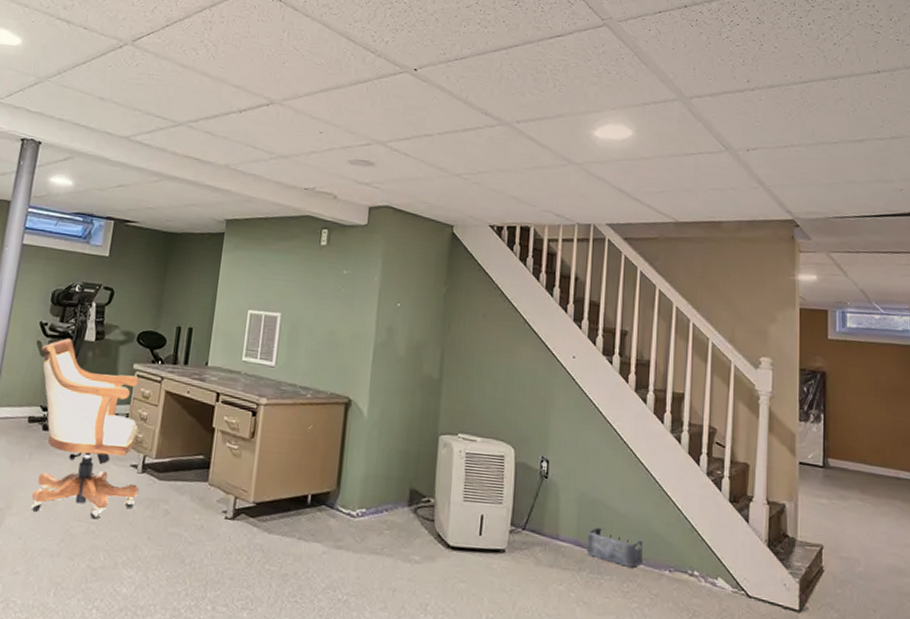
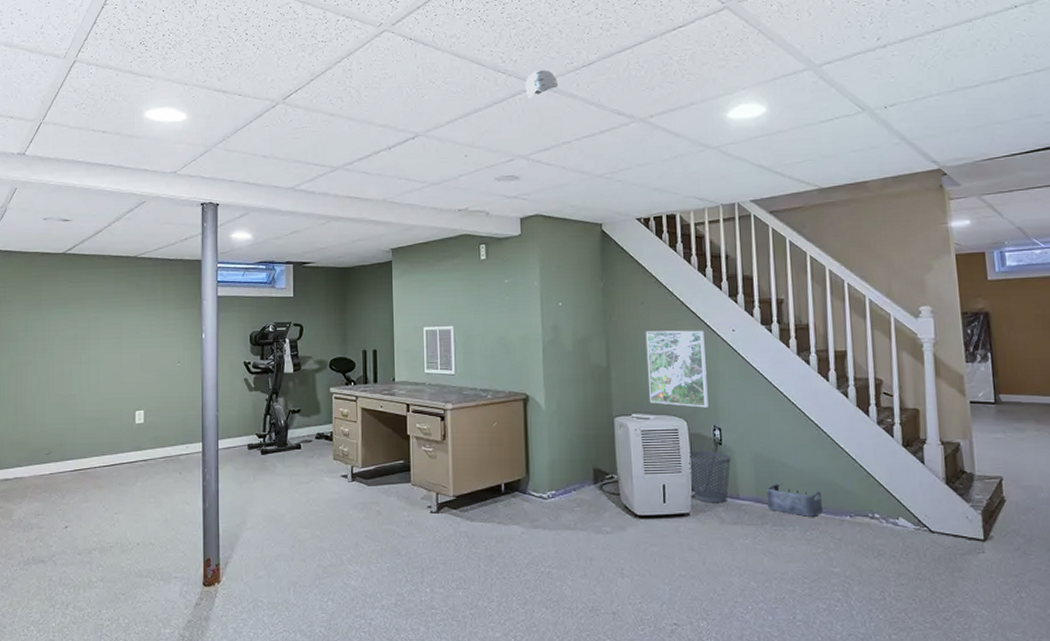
chair: present [31,338,140,519] -> none [249,373,352,525]
smoke detector: none [393,55,427,83] -> present [525,70,558,98]
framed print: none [479,346,544,437] -> present [645,330,708,408]
wastebasket: none [510,482,555,543] -> present [688,452,731,503]

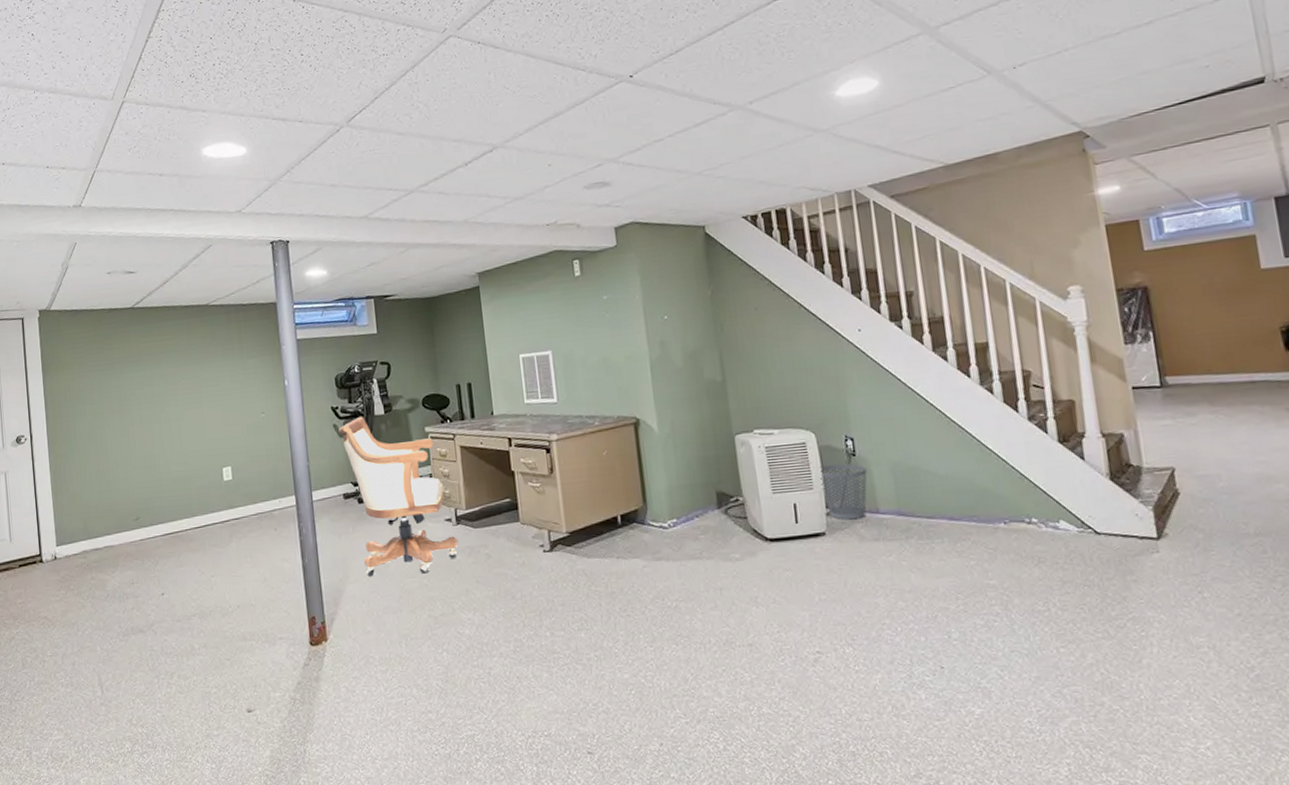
chair: none [249,373,352,525] -> present [338,417,458,576]
smoke detector: present [525,70,558,98] -> none [608,62,644,96]
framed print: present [645,330,708,408] -> none [762,333,838,418]
storage bin: present [766,484,822,517] -> none [908,493,973,527]

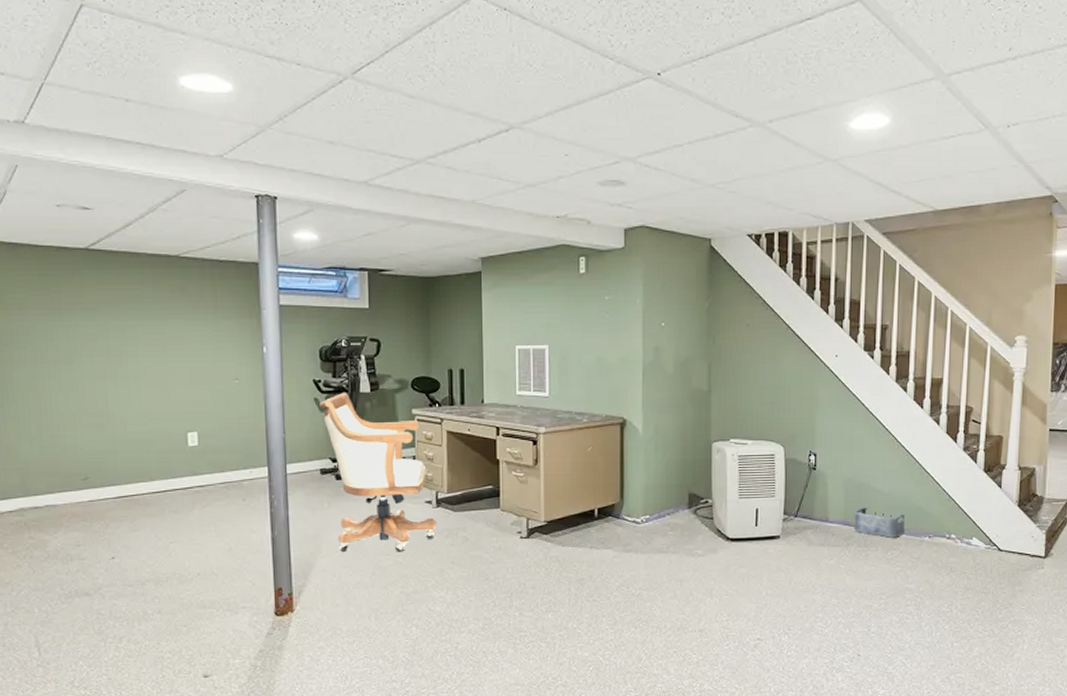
wastebasket: present [819,464,867,520] -> none [782,477,823,526]
storage bin: none [908,493,973,527] -> present [854,507,905,538]

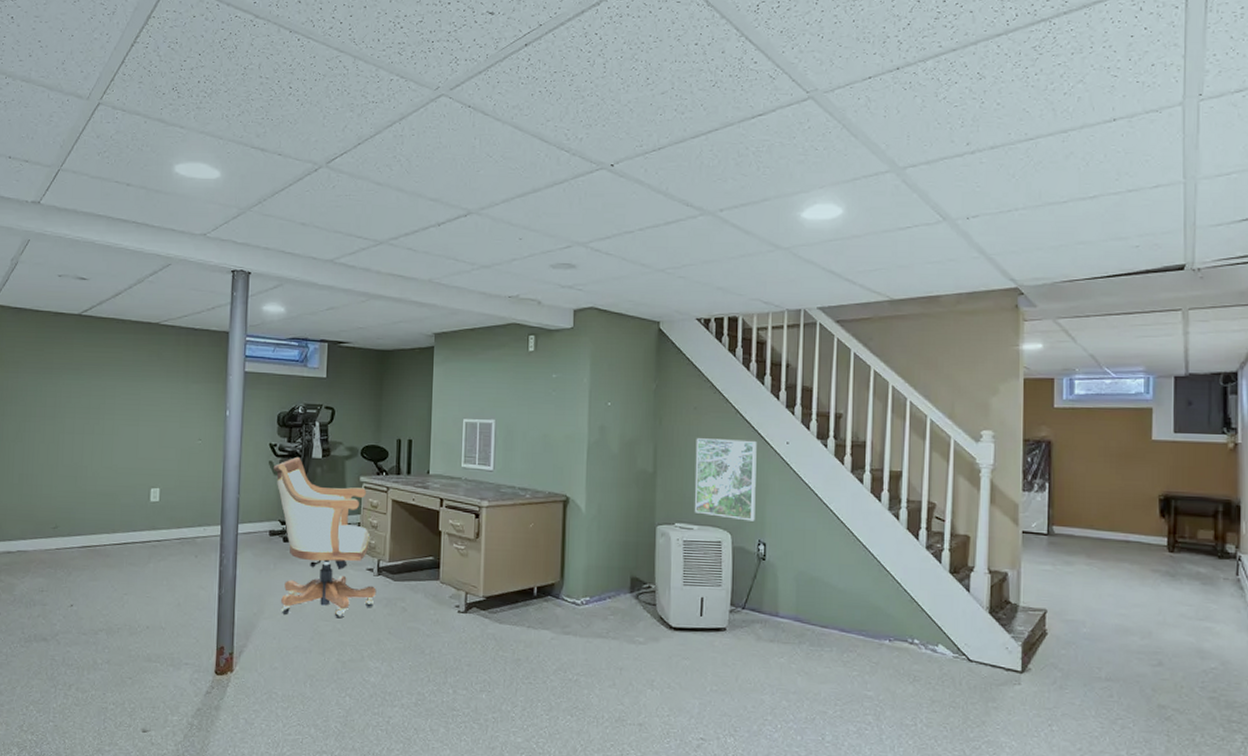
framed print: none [748,355,807,433] -> present [695,438,757,521]
storage bin: present [854,507,905,538] -> none [806,603,862,639]

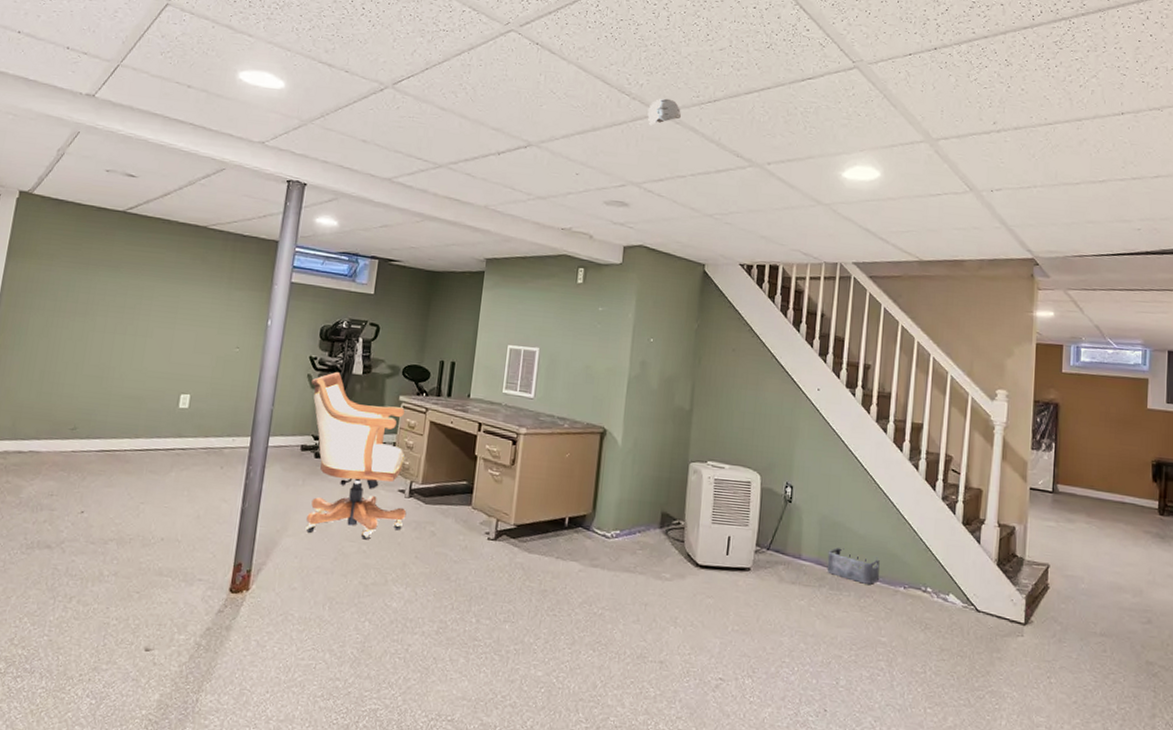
smoke detector: none [589,151,624,181] -> present [647,98,681,126]
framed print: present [695,438,757,521] -> none [727,379,790,464]
storage bin: none [806,603,862,639] -> present [826,547,880,585]

